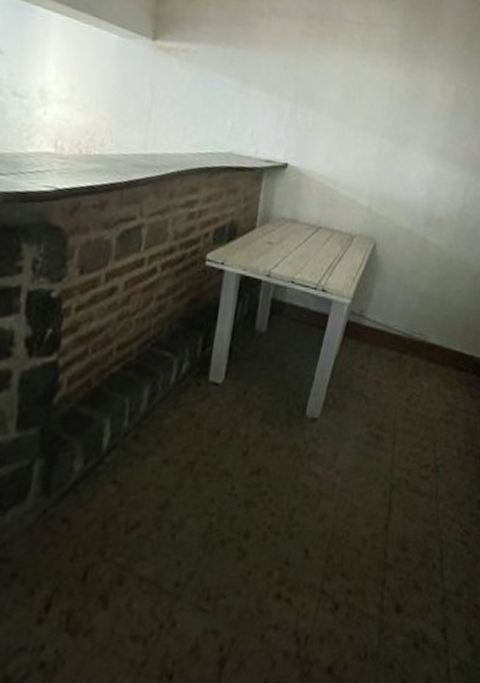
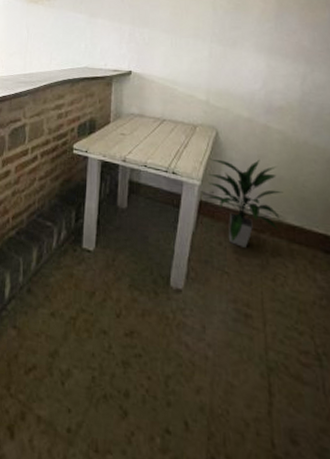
indoor plant: none [354,275,430,370] -> present [206,159,283,248]

